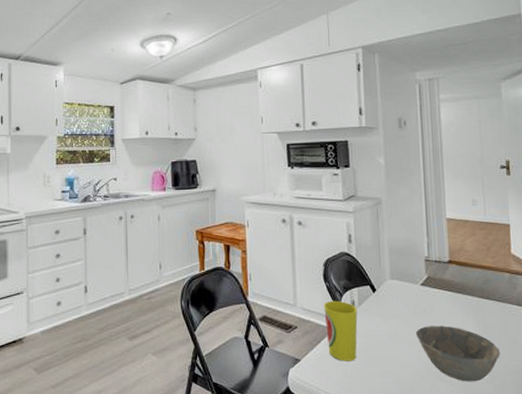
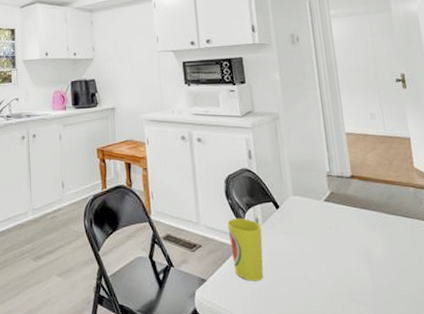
bowl: present [415,325,501,382] -> none [322,243,412,302]

